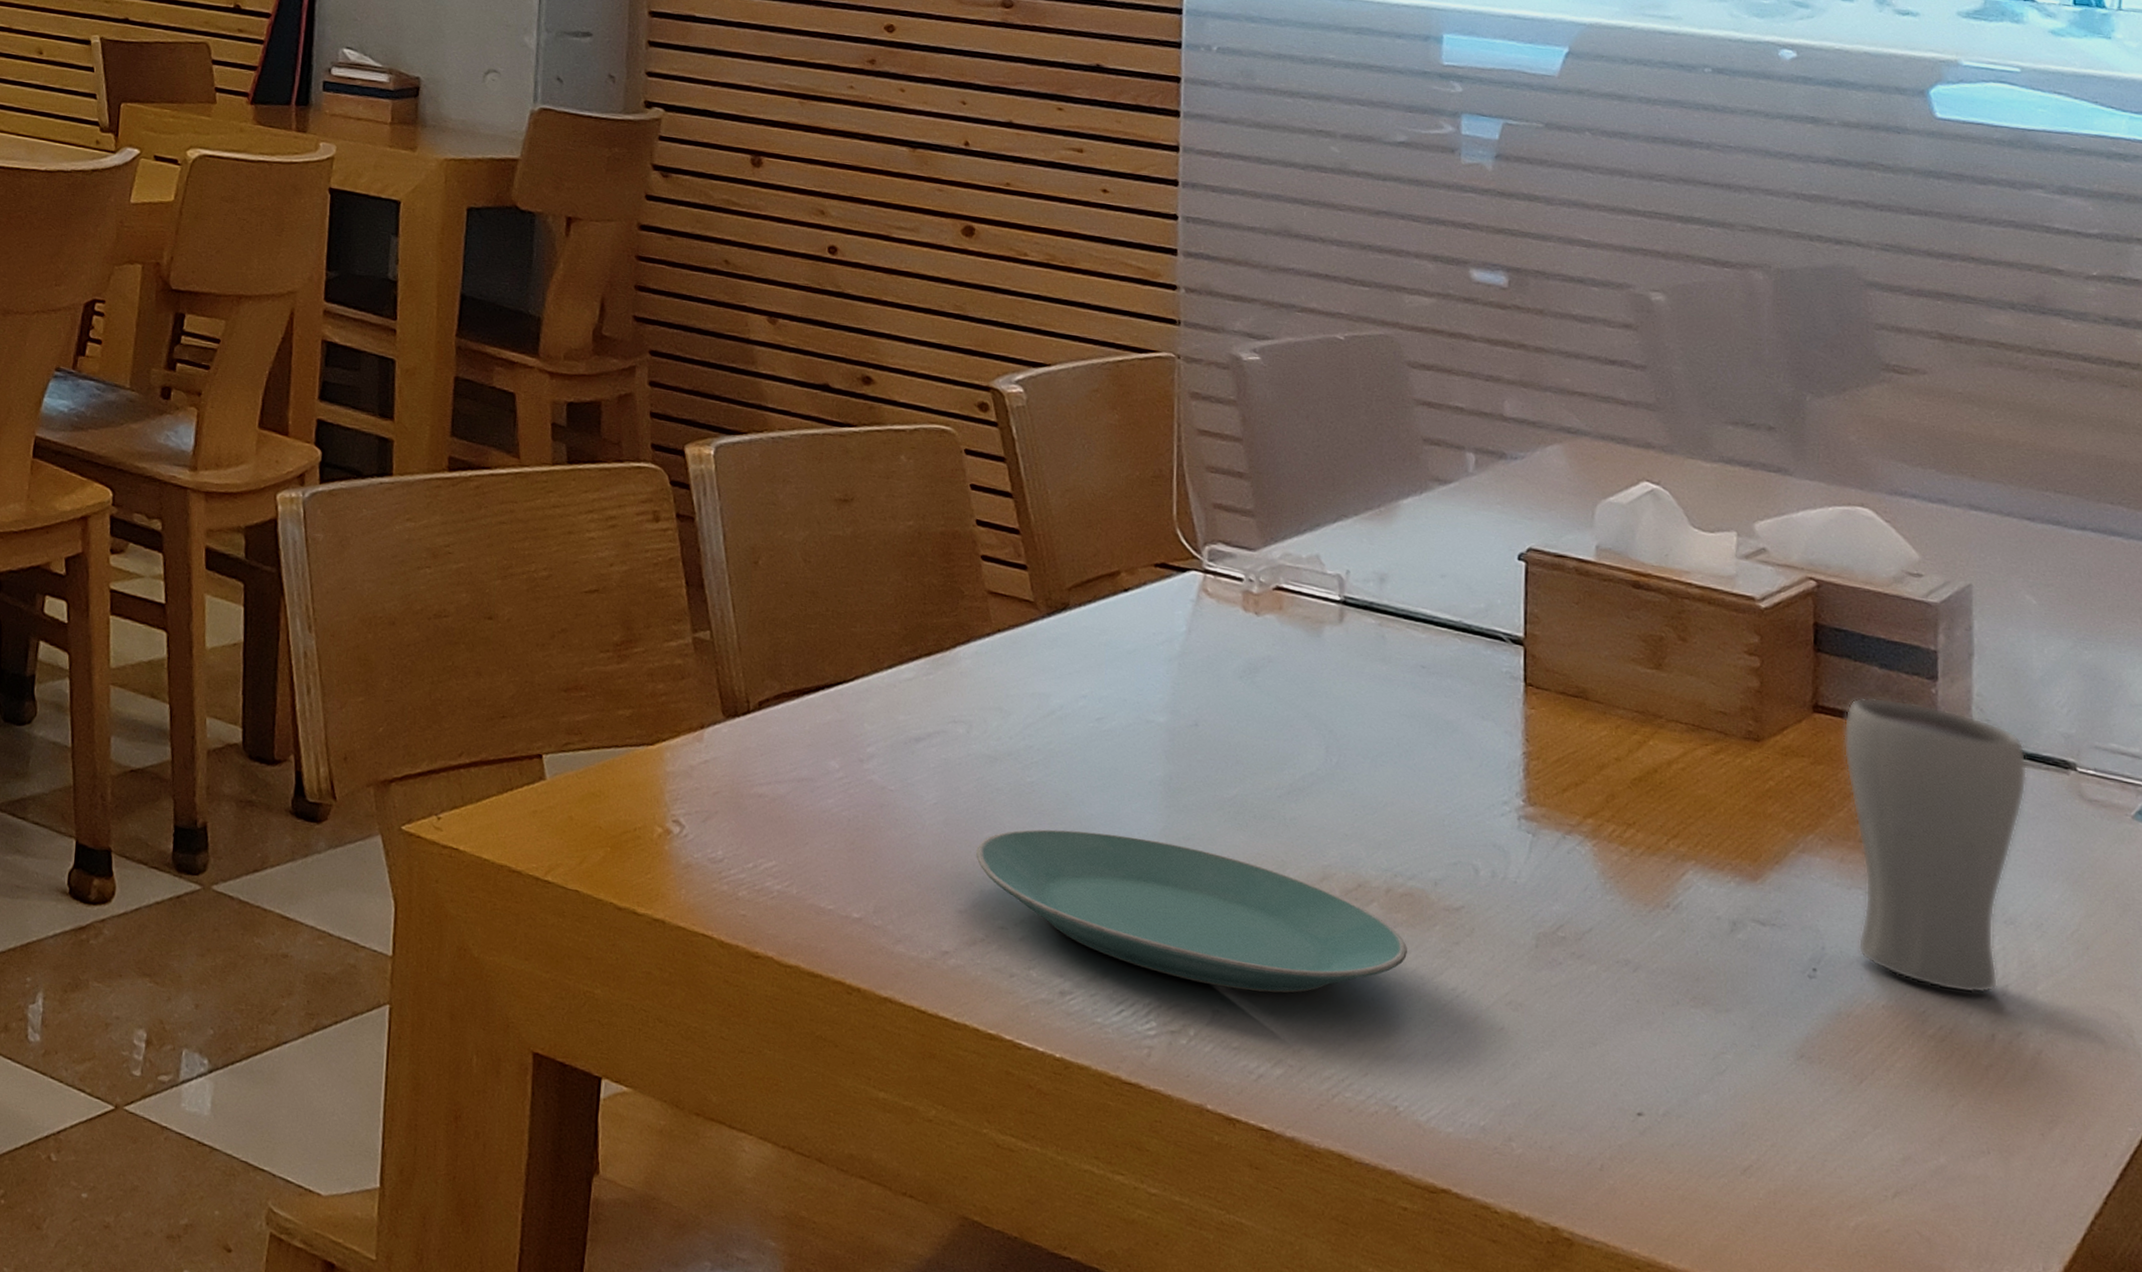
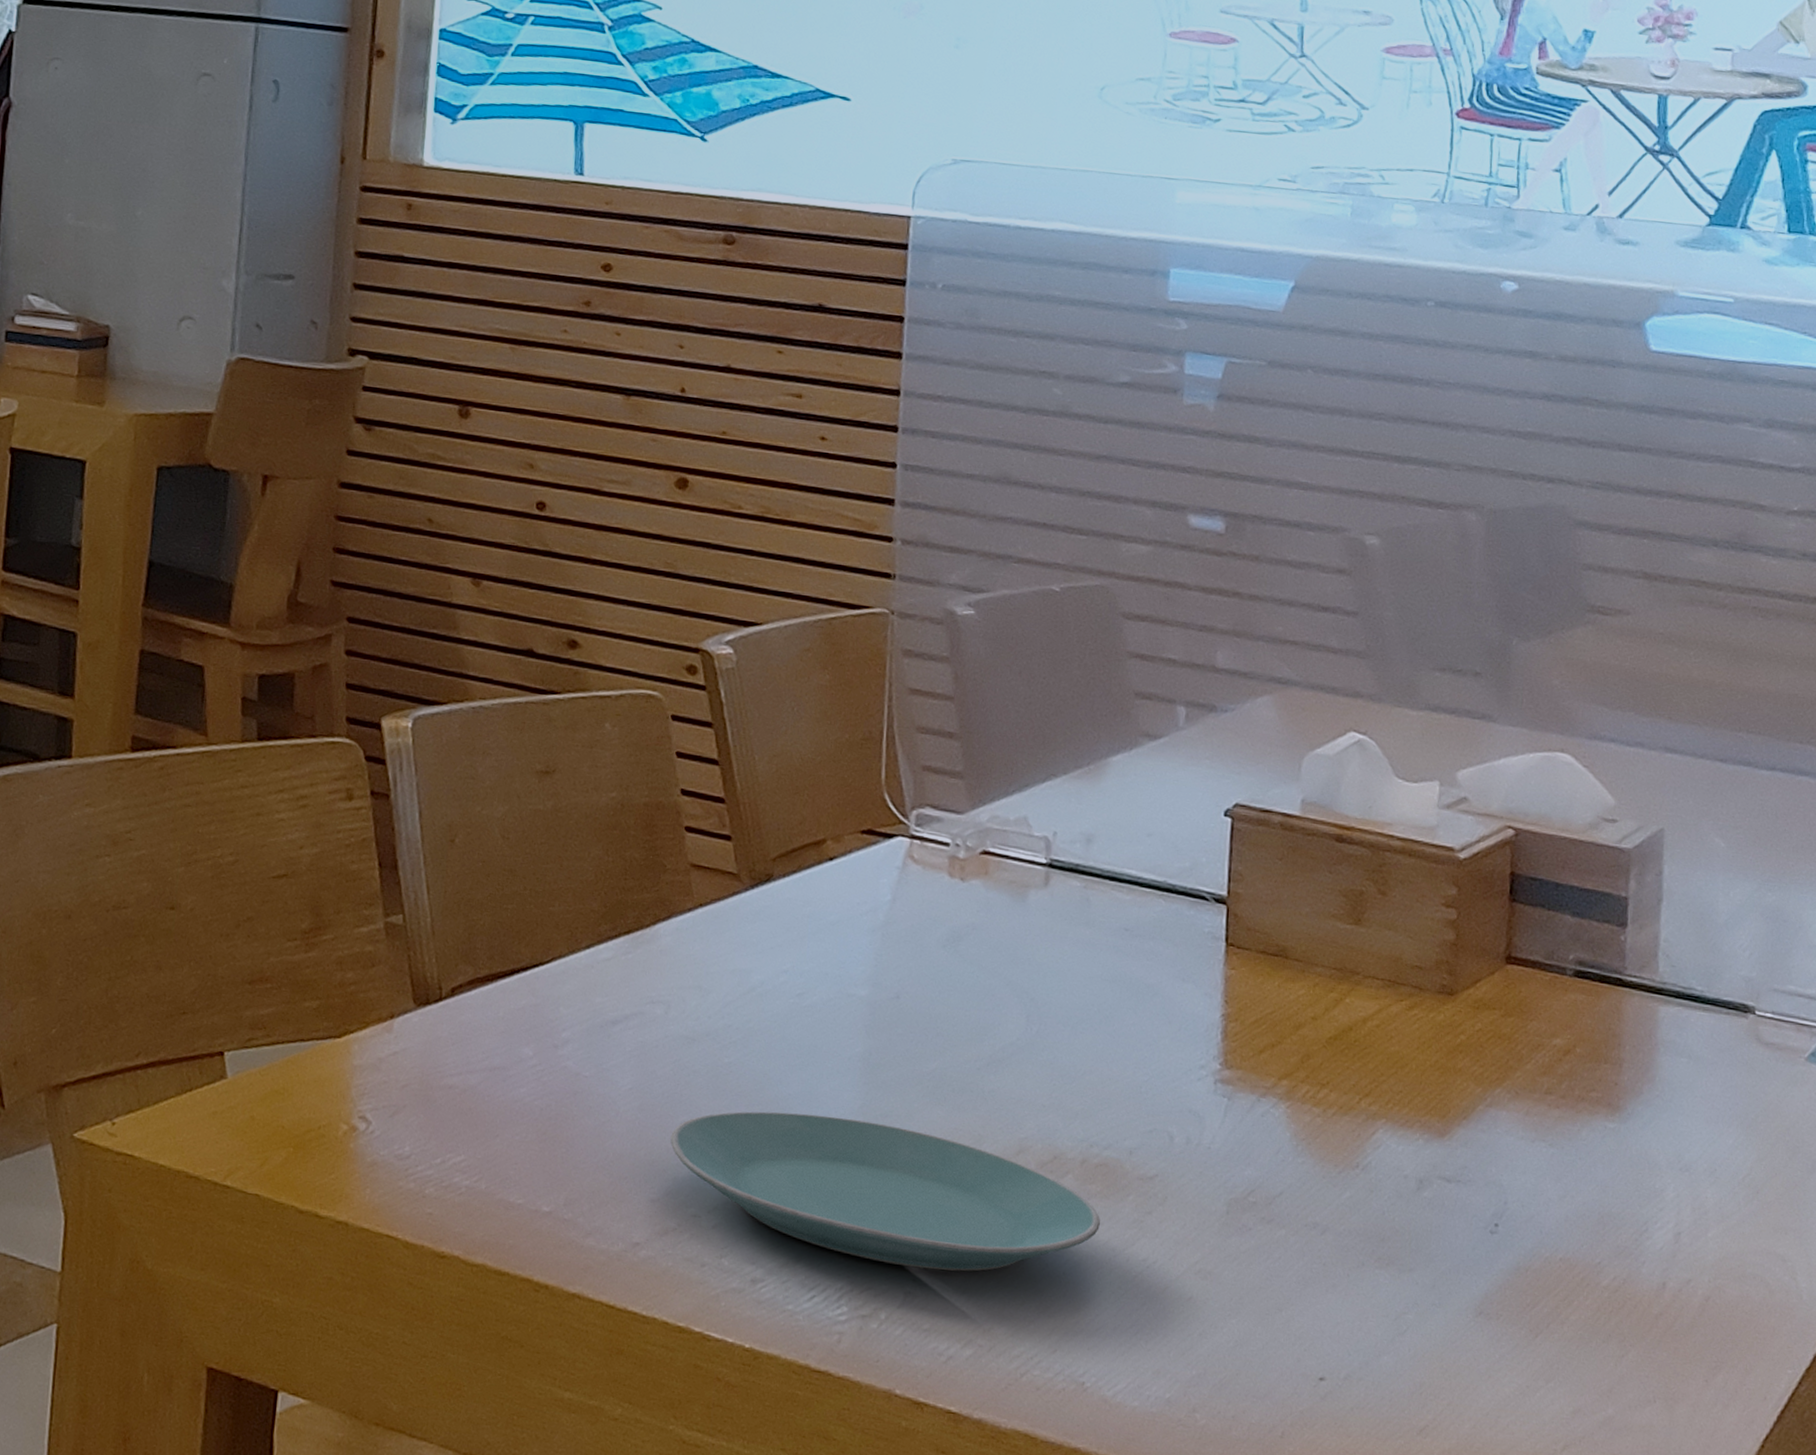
drinking glass: present [1843,696,2028,994] -> none [1533,946,1709,1243]

